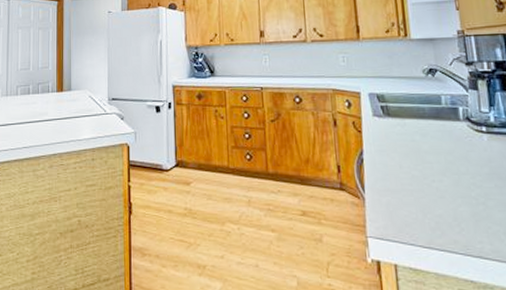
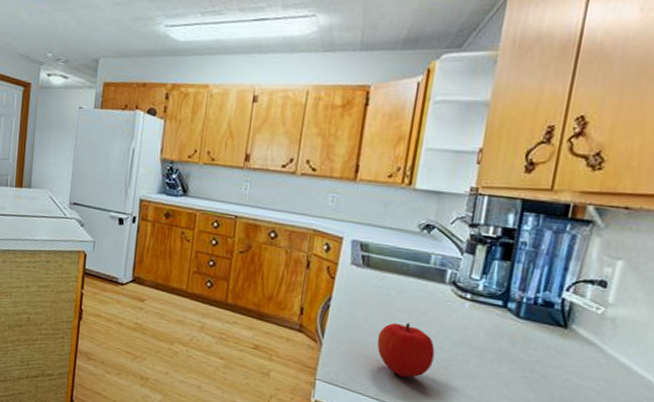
fruit: none [414,164,471,220] -> present [377,322,435,378]

